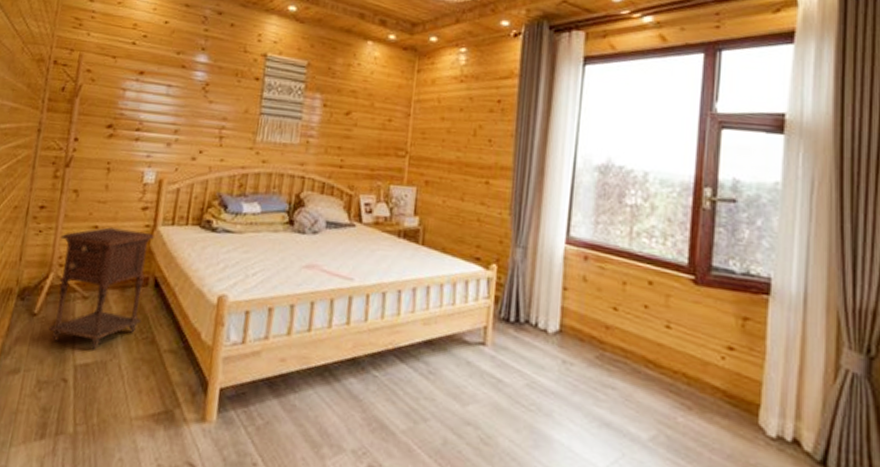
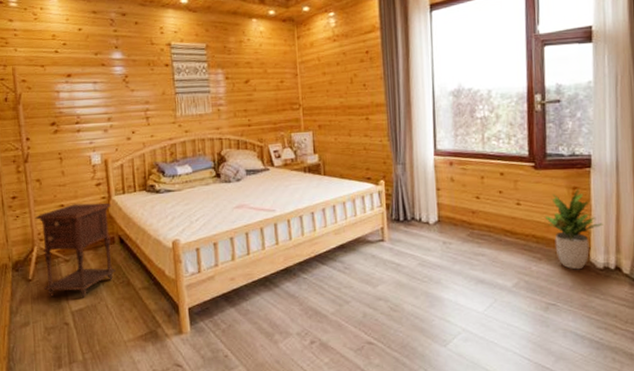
potted plant: none [702,320,781,434] -> present [545,188,603,270]

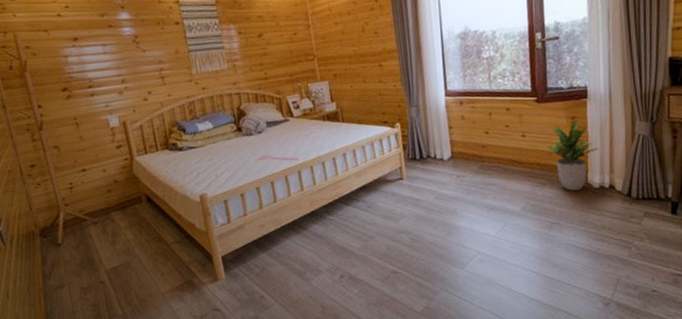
nightstand: present [35,202,116,298] -> none [57,164,146,258]

